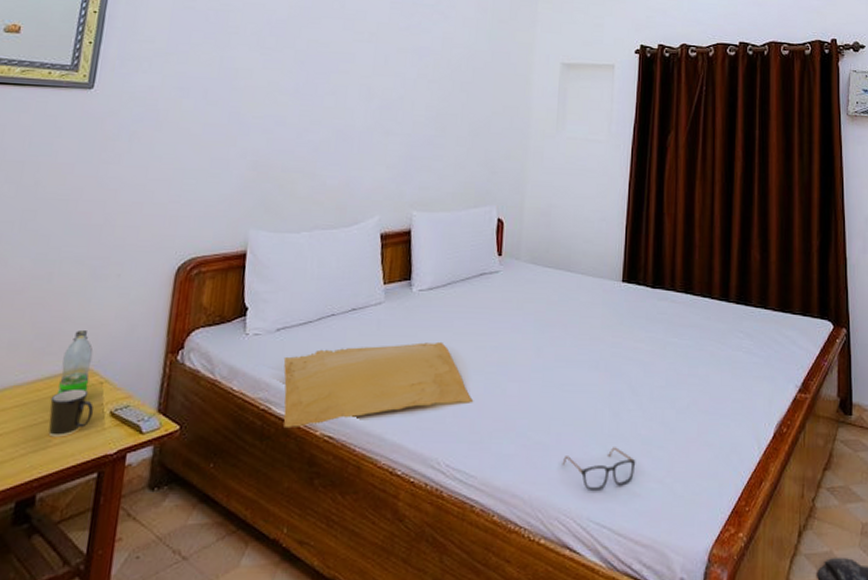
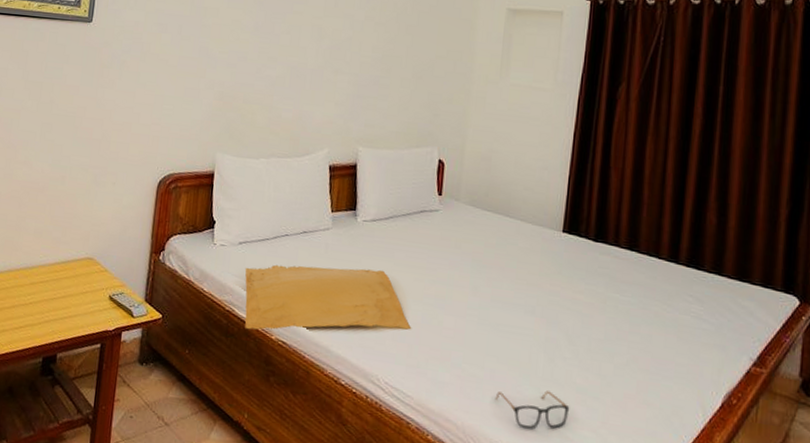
mug: present [48,388,94,437] -> none [64,273,97,312]
bottle: present [58,329,94,394] -> none [71,225,96,277]

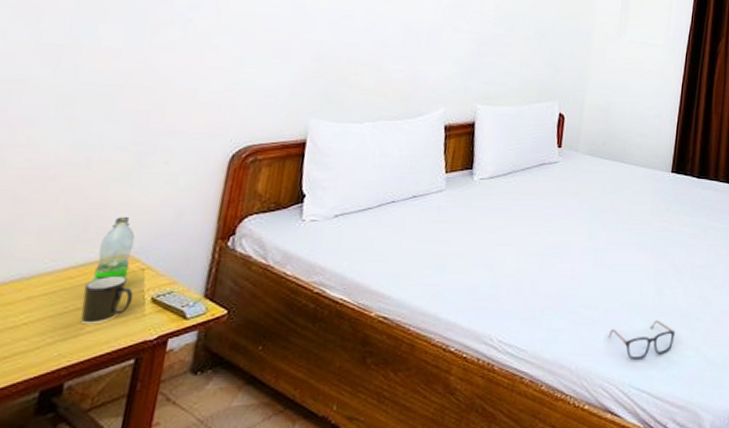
mug: none [64,273,97,312] -> present [80,275,134,325]
bottle: none [71,225,96,277] -> present [93,216,136,282]
towel: present [244,264,411,330] -> none [338,226,527,311]

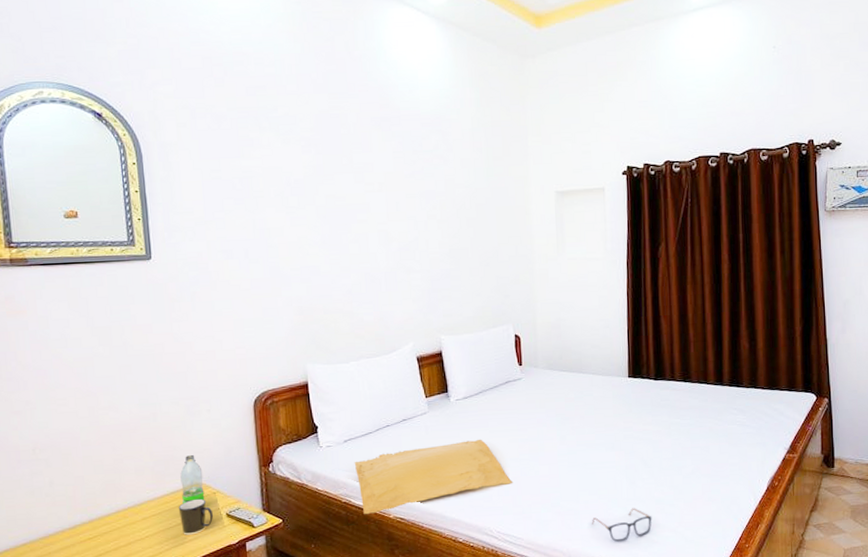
towel: none [338,226,527,311] -> present [354,439,512,515]

